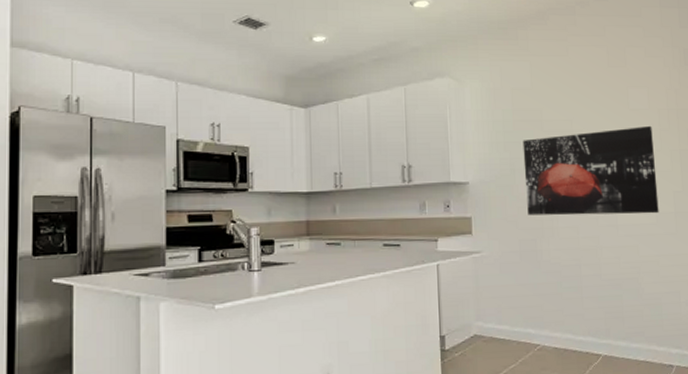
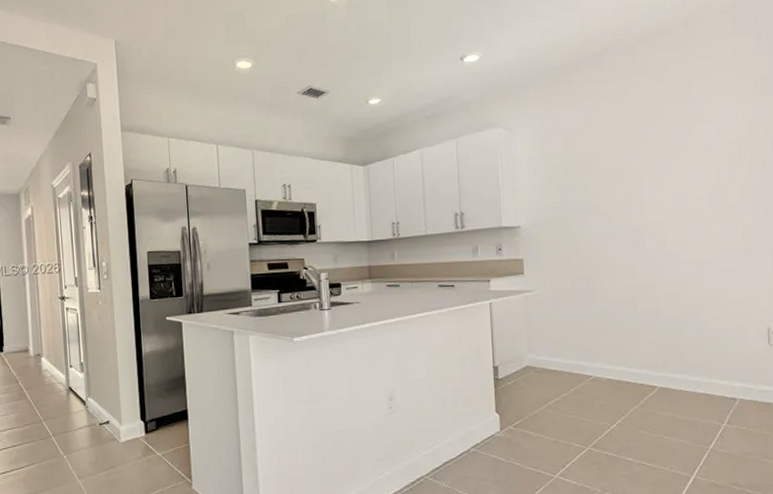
wall art: present [522,125,659,216] -> none [576,160,725,256]

